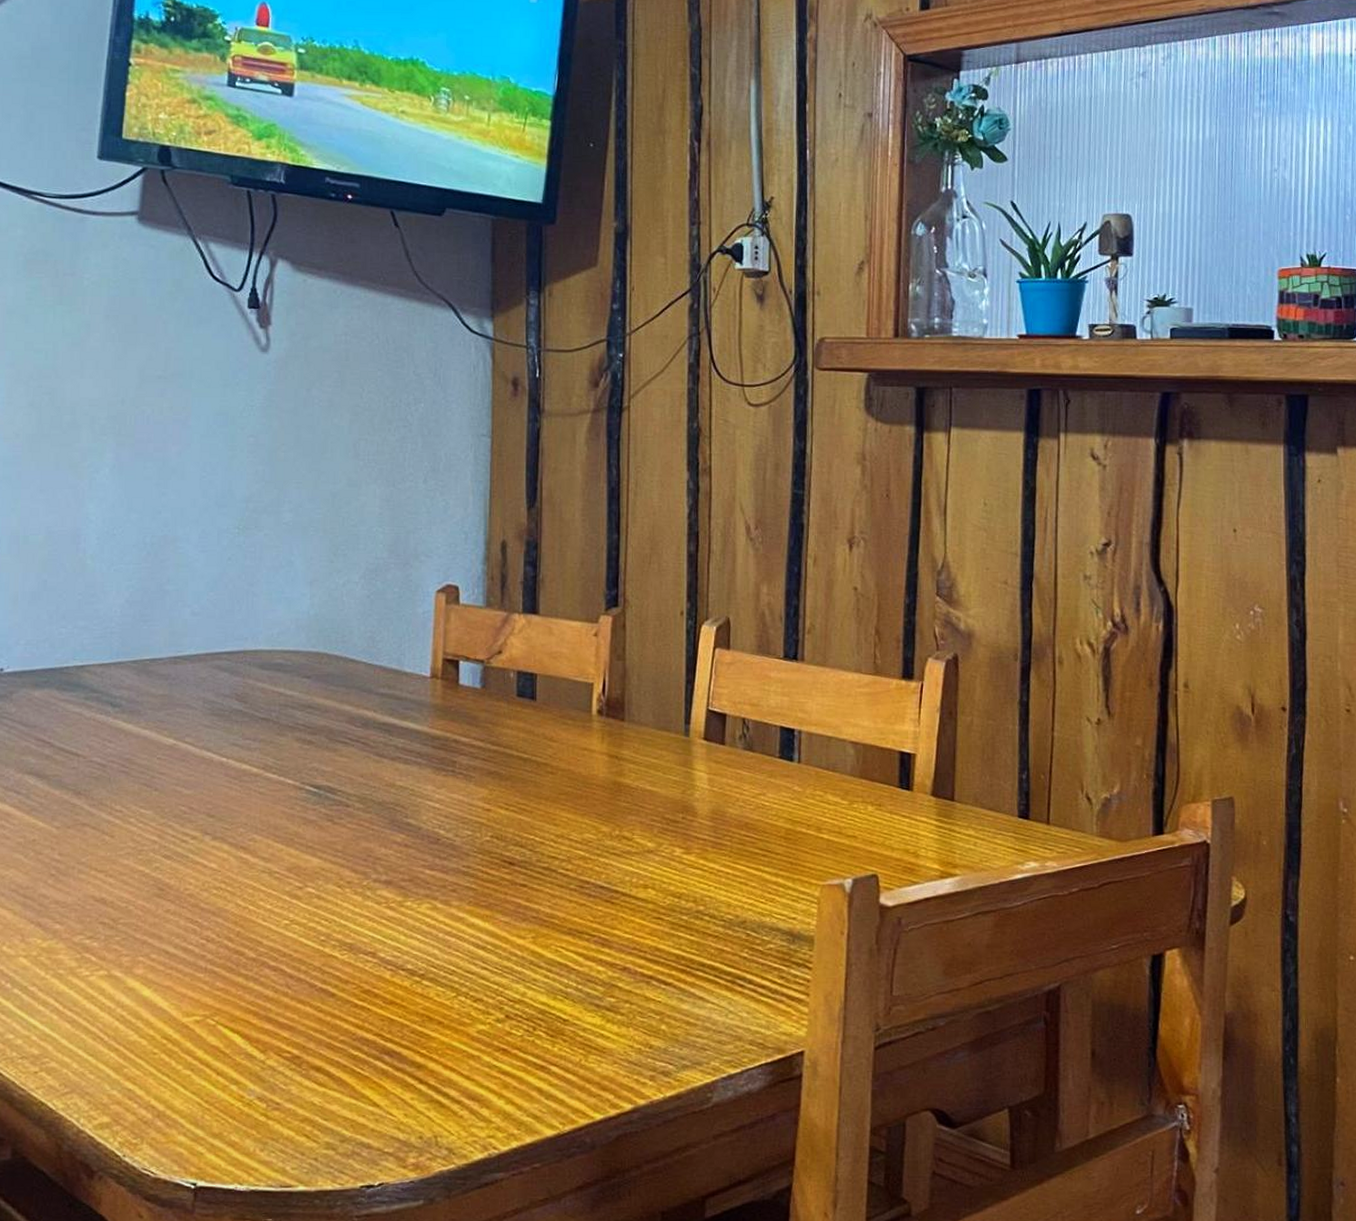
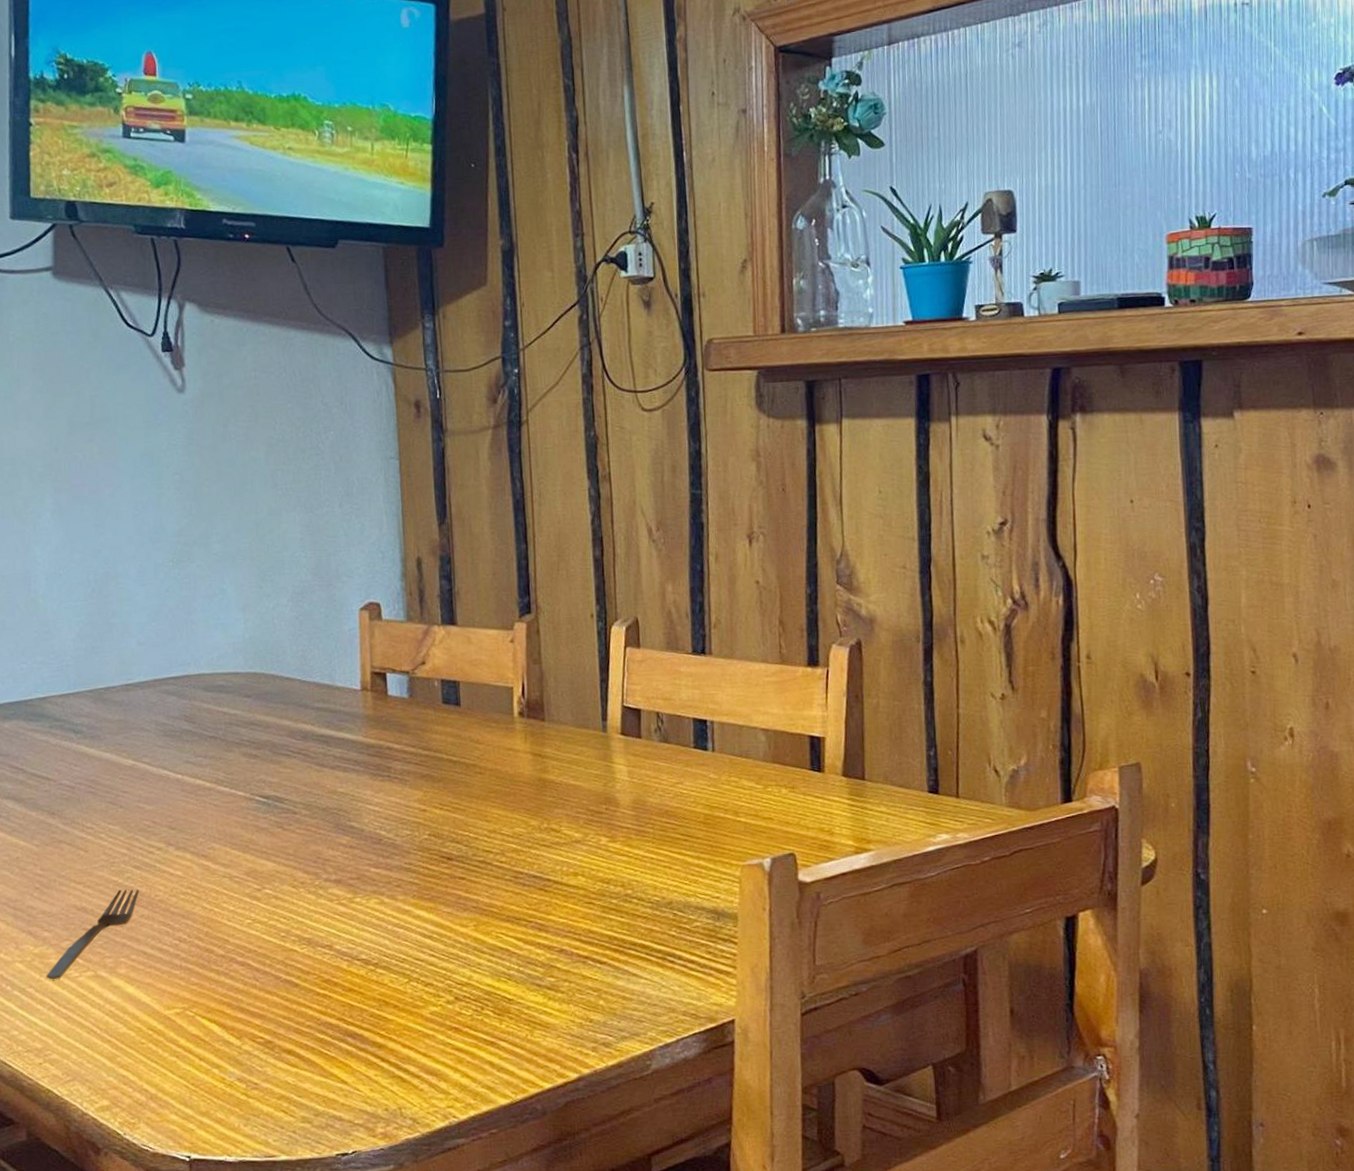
fork: none [53,881,167,977] -> present [46,889,139,979]

